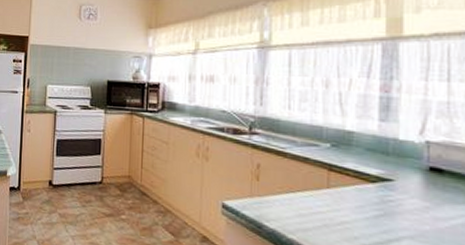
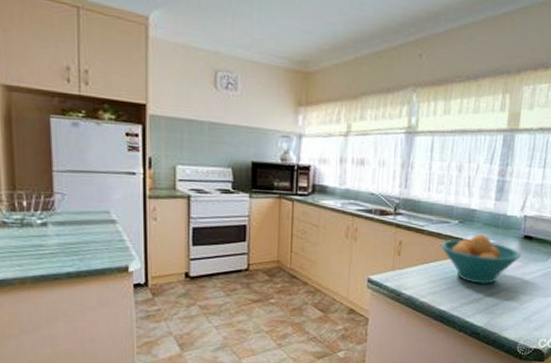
fruit bowl: none [308,161,428,228] -> present [440,233,521,285]

